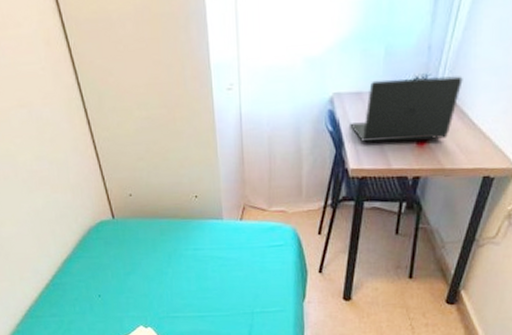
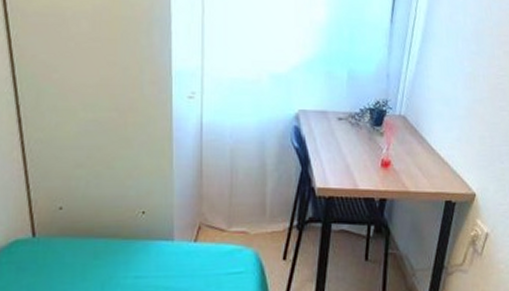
laptop: present [350,76,463,142] -> none [316,101,420,162]

